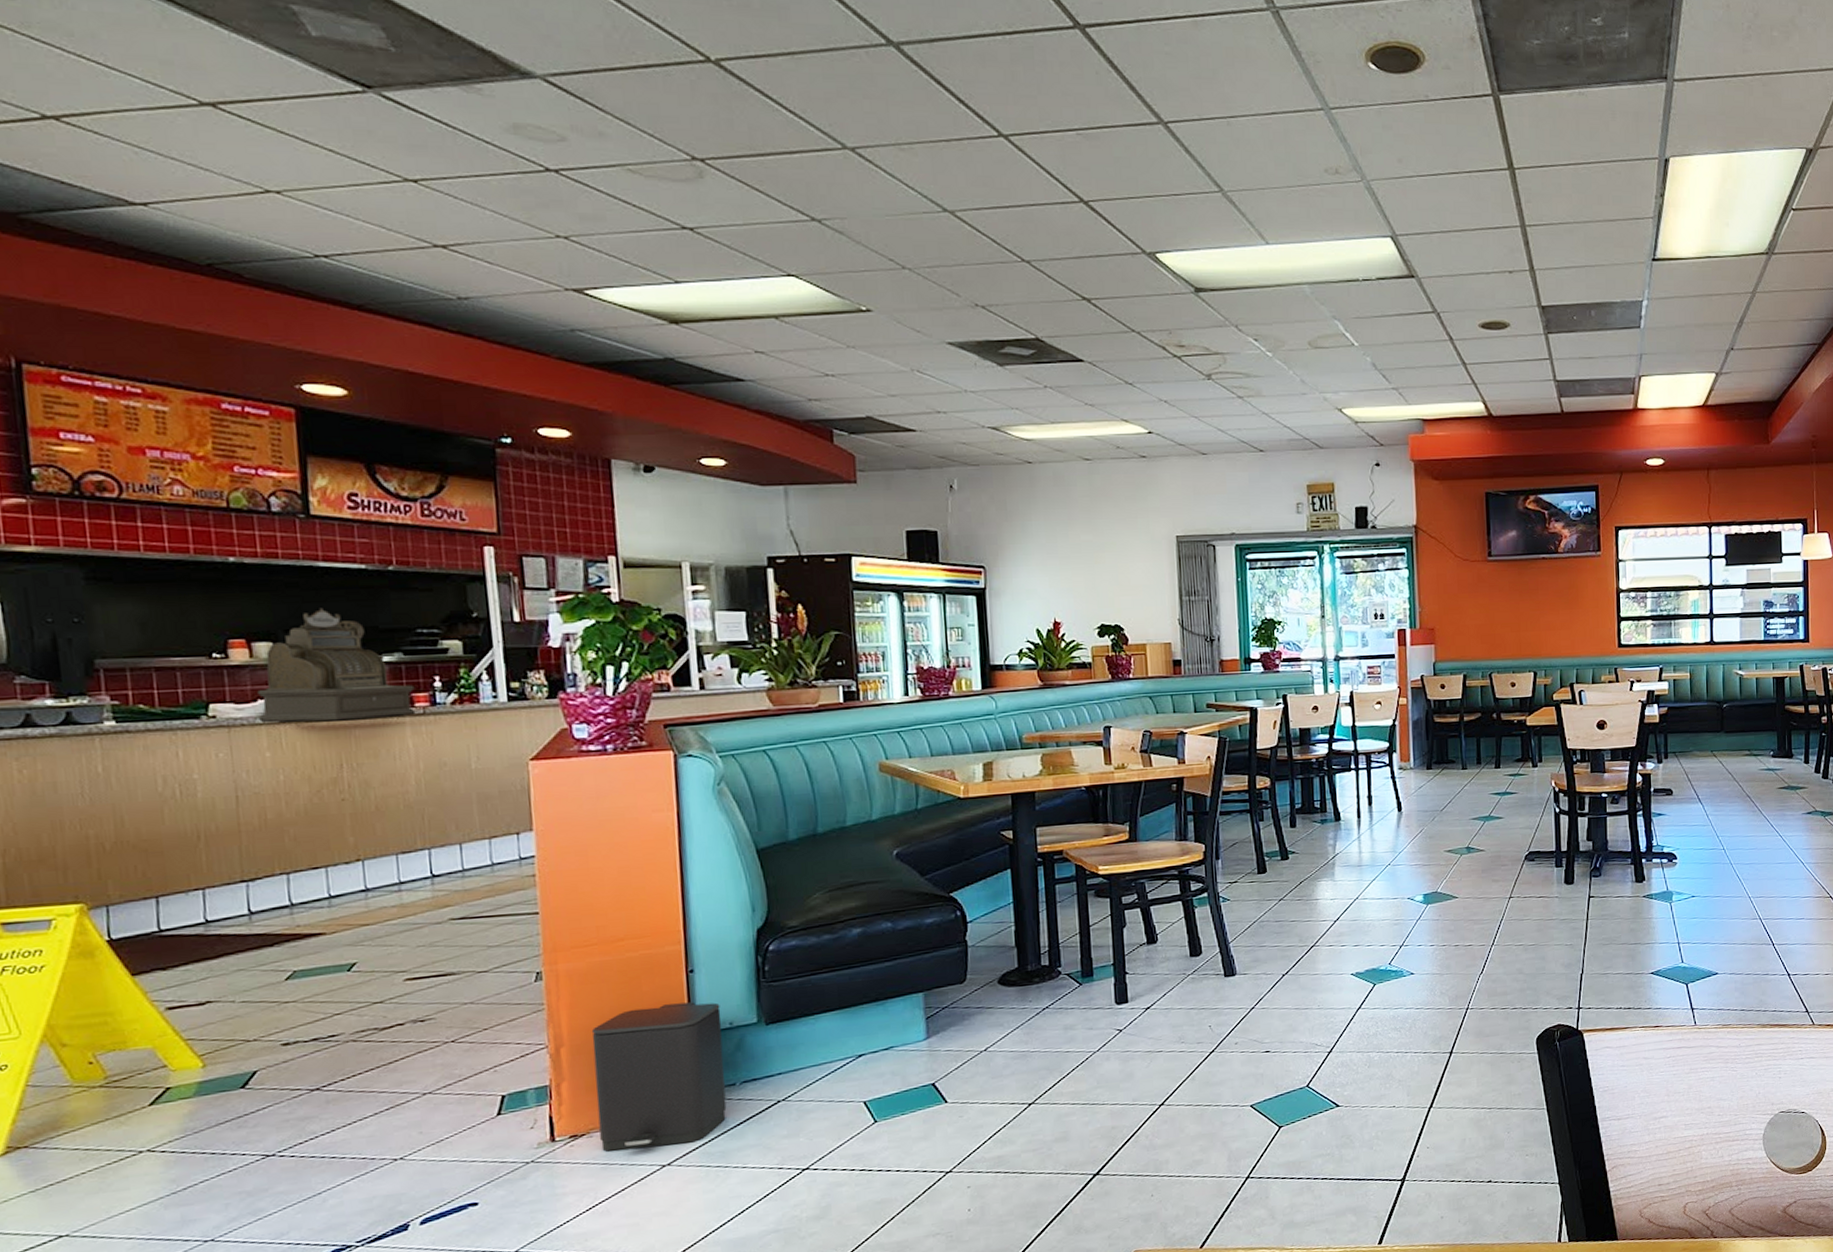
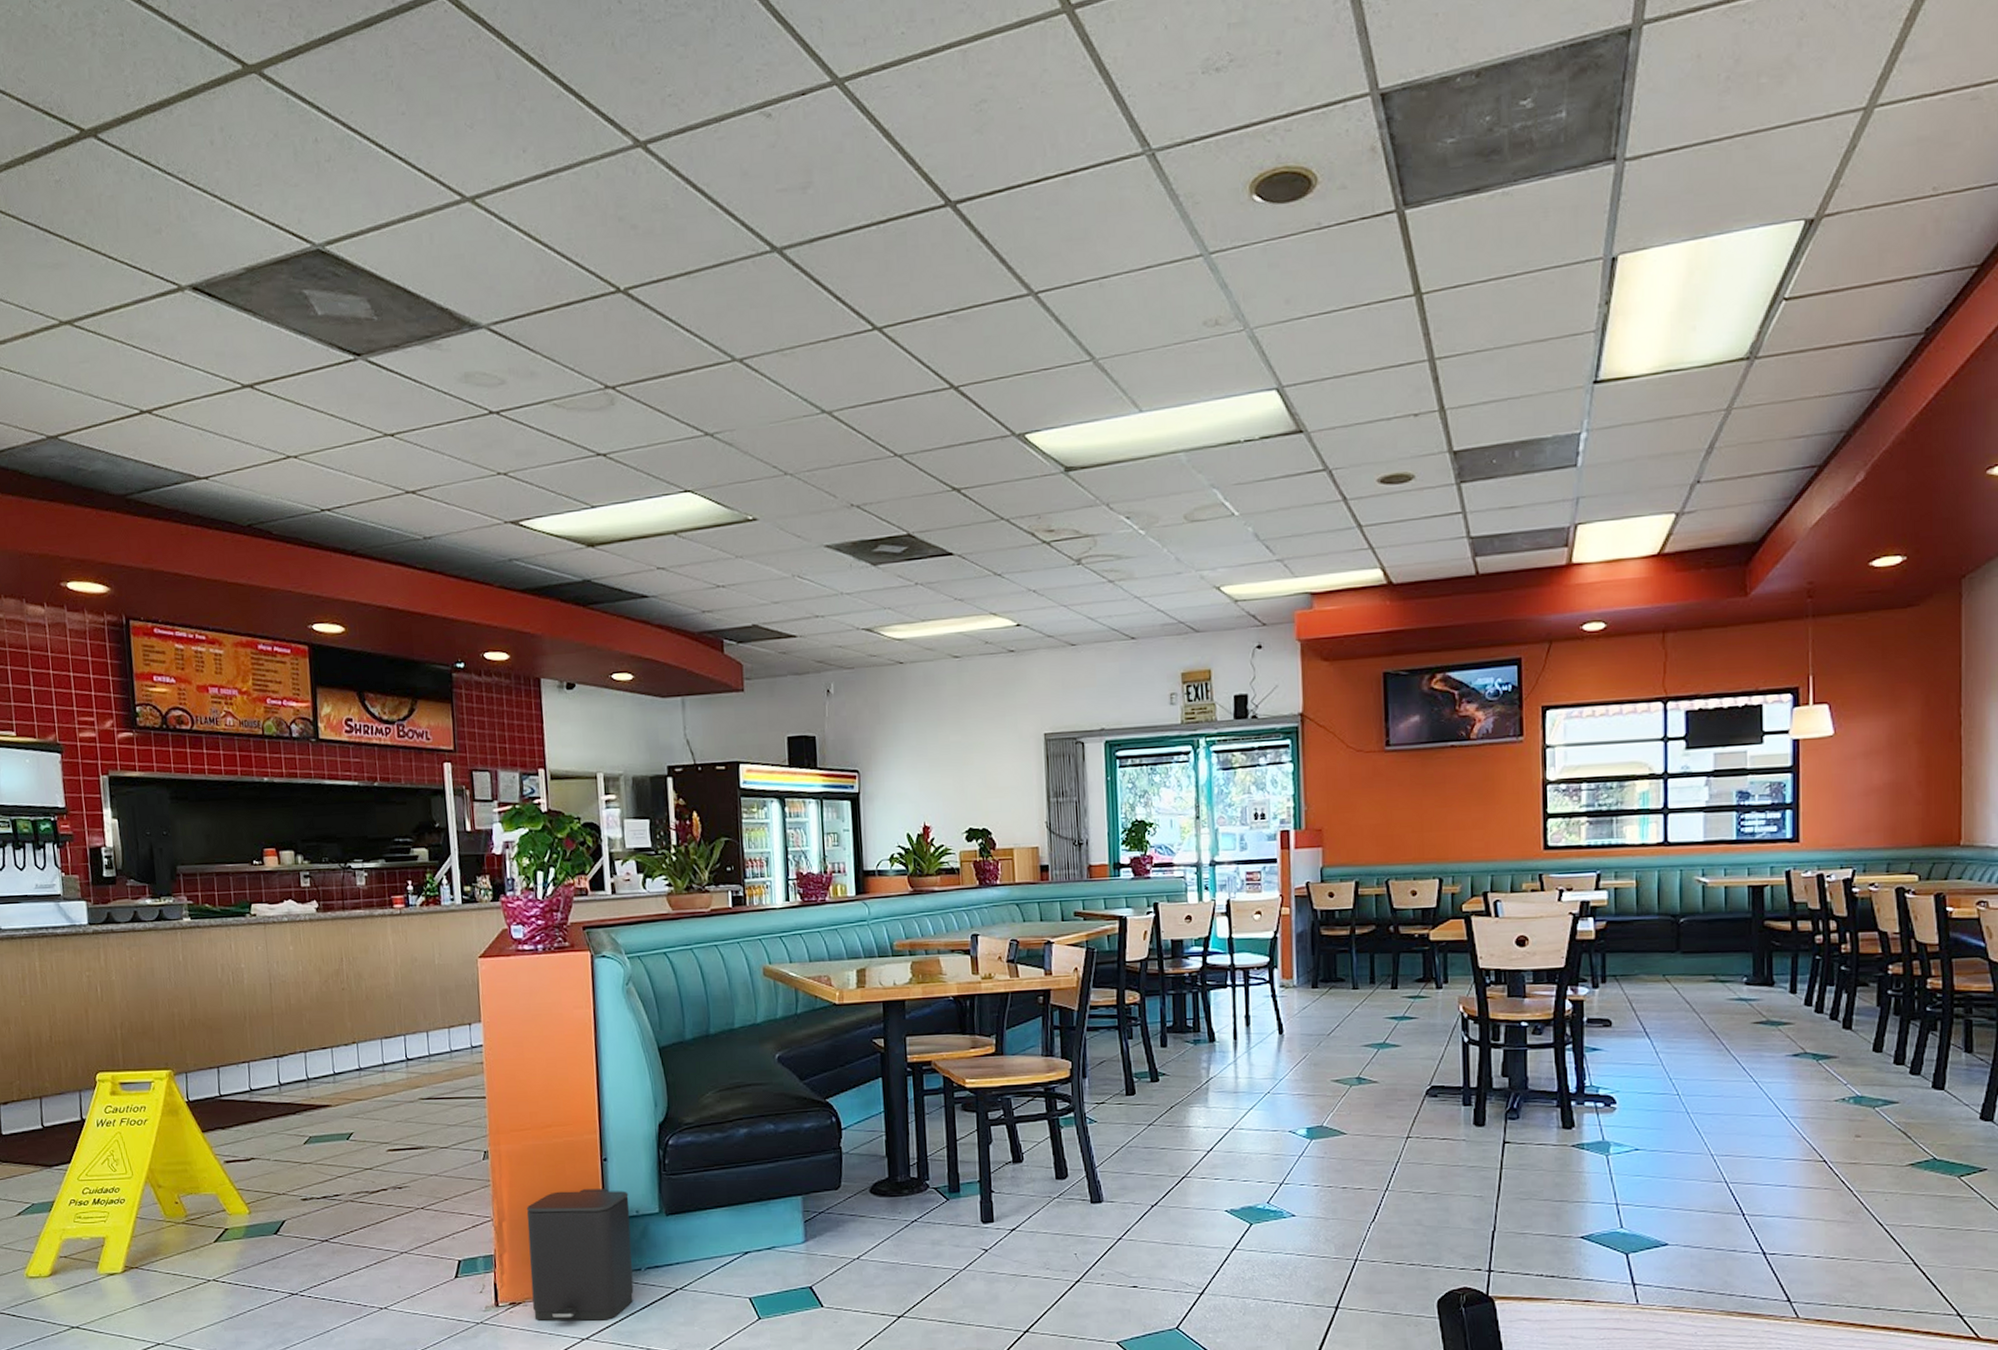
cash register: present [257,608,416,723] -> none [284,820,395,921]

